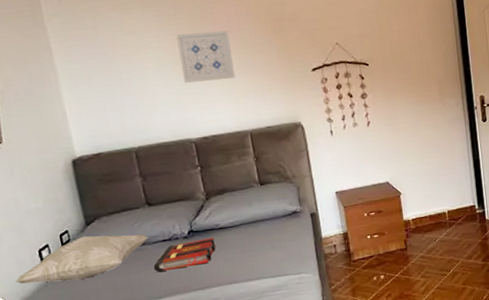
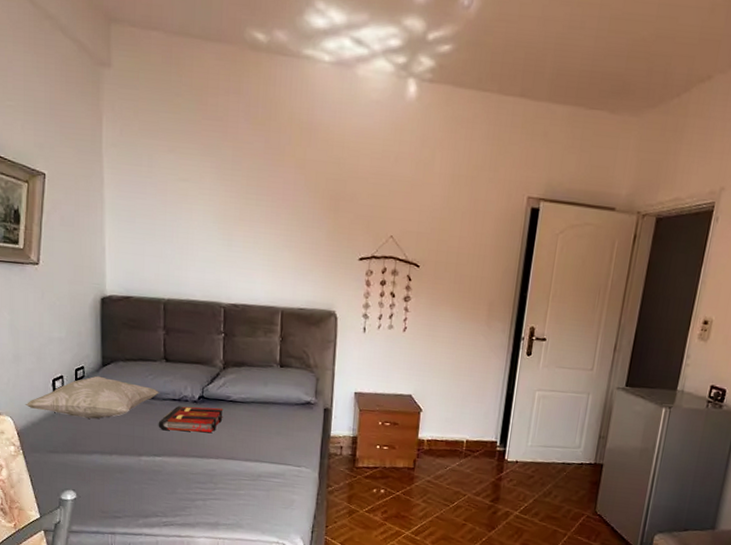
wall art: present [176,30,235,83] -> none [226,191,282,251]

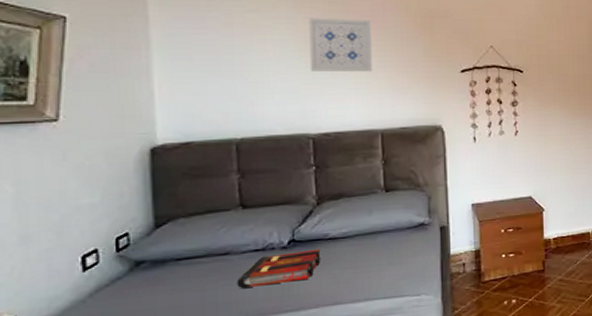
decorative pillow: present [25,376,159,419] -> none [40,240,236,299]
wall art: none [226,191,282,251] -> present [309,18,372,72]

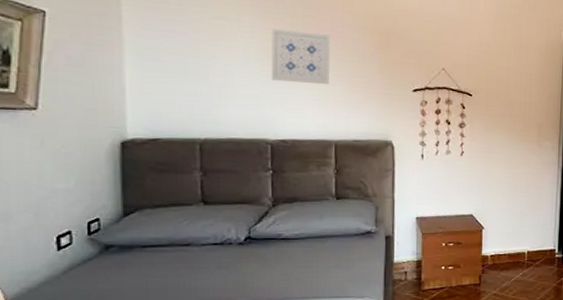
book: present [236,249,321,289] -> none [196,247,275,278]

